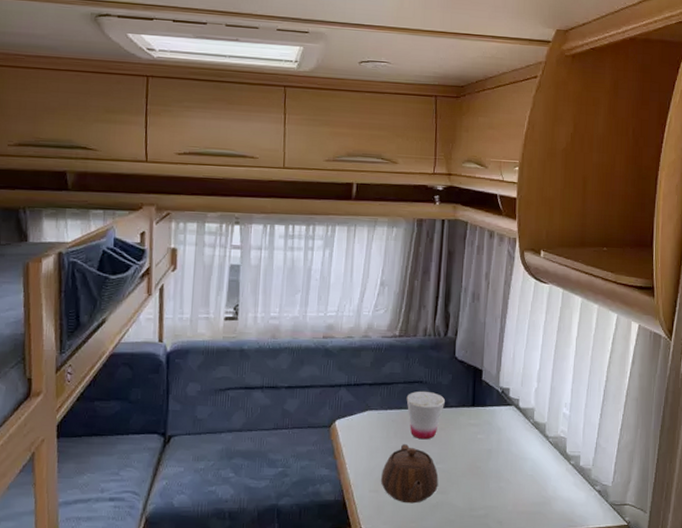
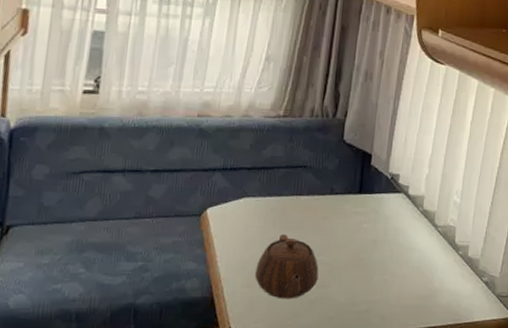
cup: present [406,391,445,440] -> none [288,176,330,230]

